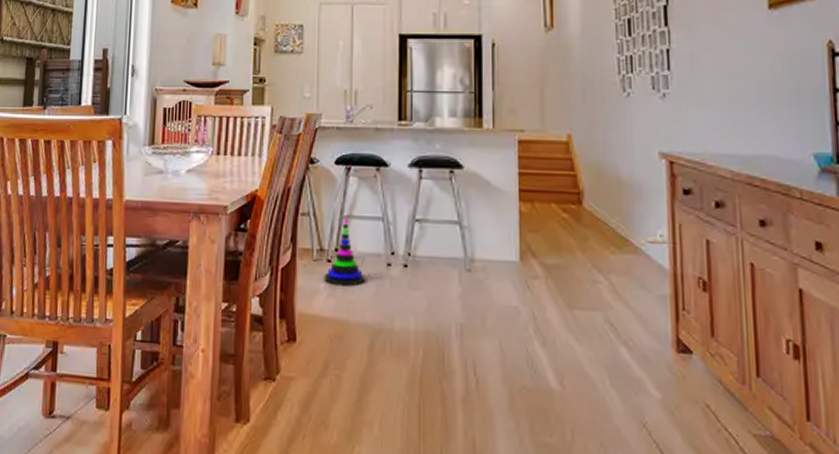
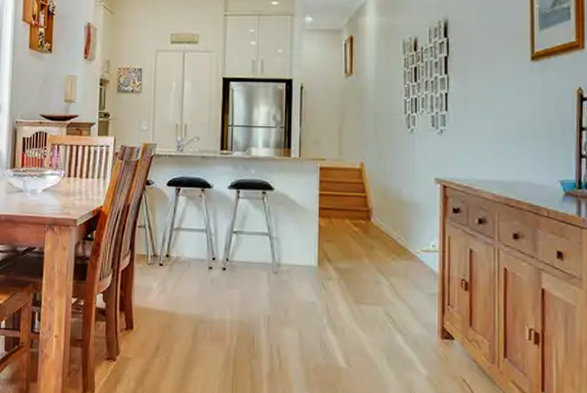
stacking toy: present [324,218,366,286] -> none [156,230,191,285]

